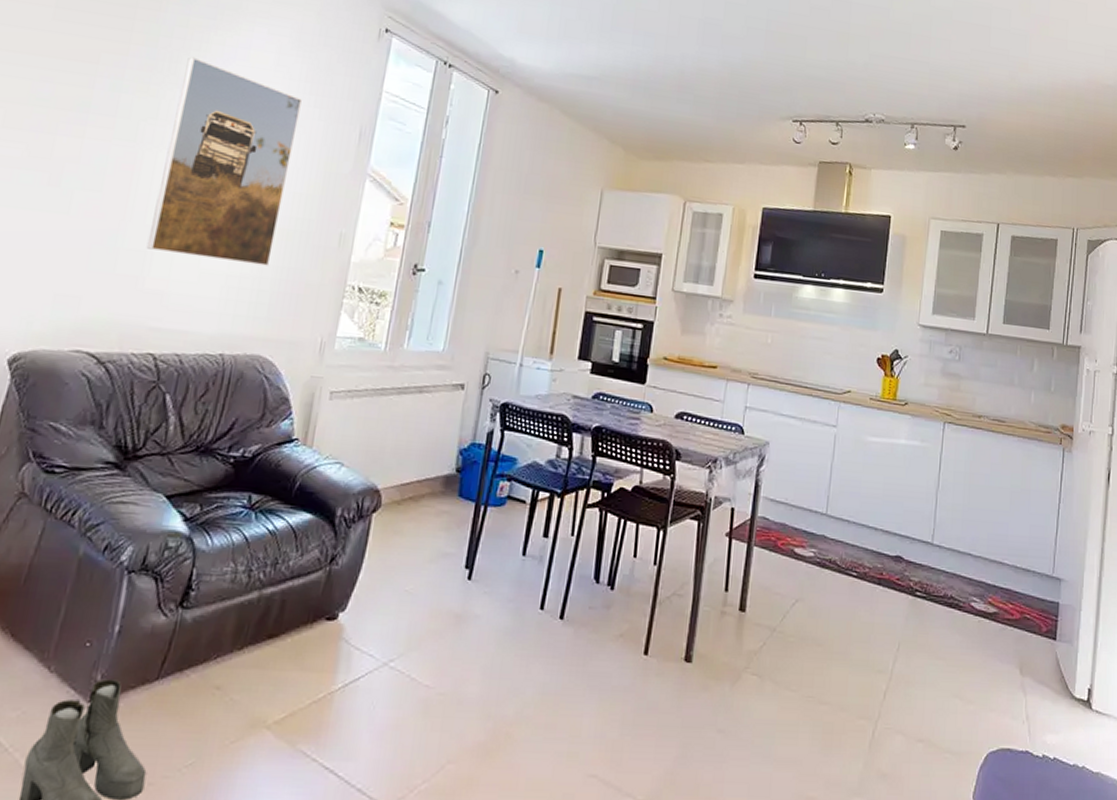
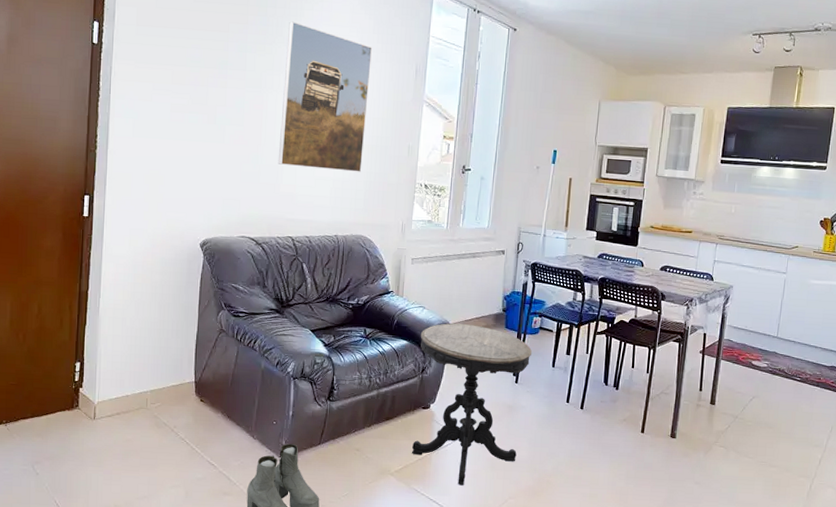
side table: none [303,488,495,743] -> present [412,323,533,485]

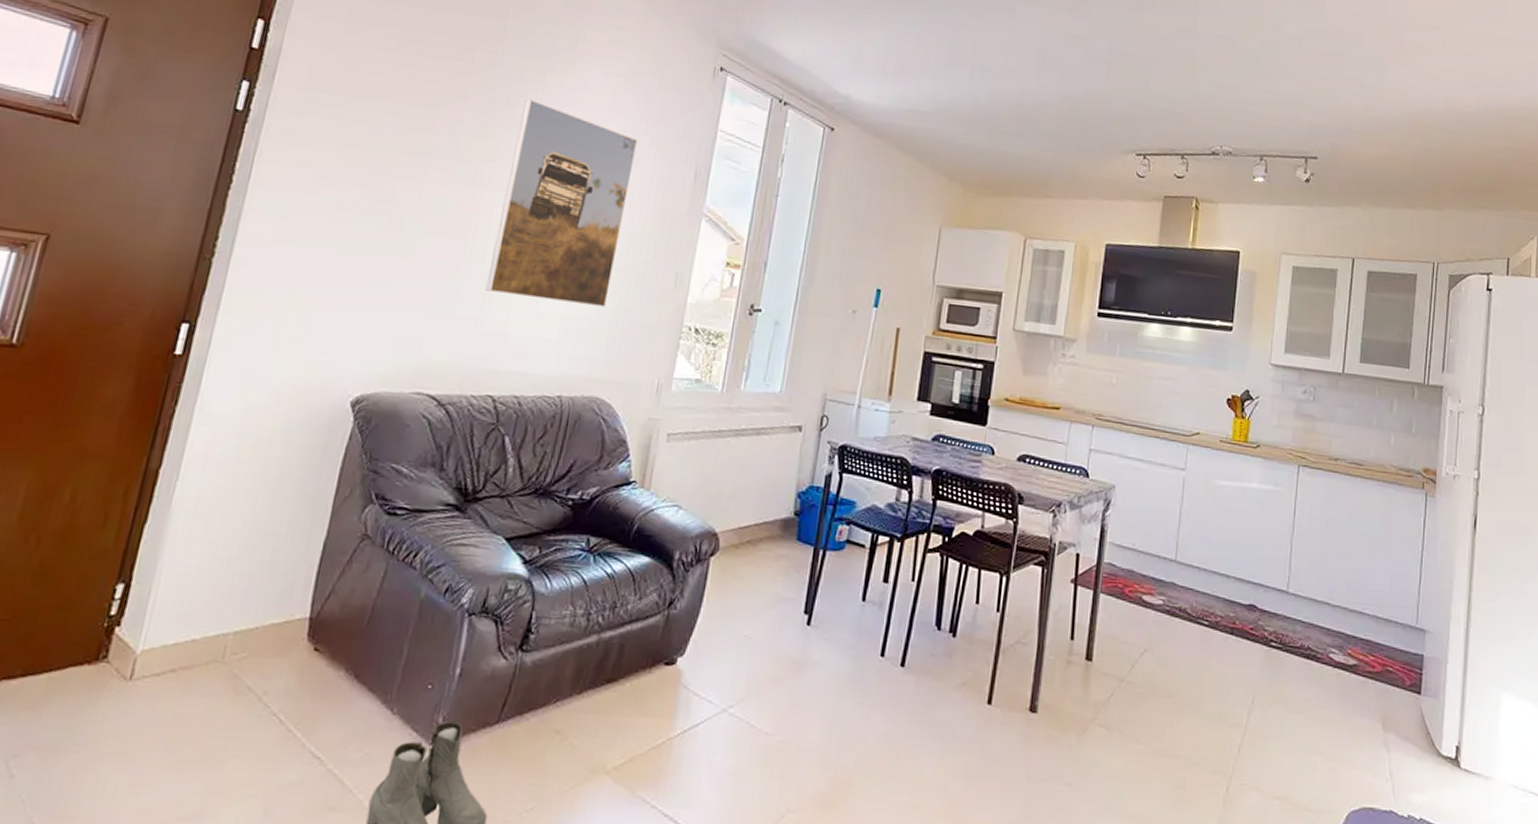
side table: present [412,323,533,485] -> none [642,531,835,790]

